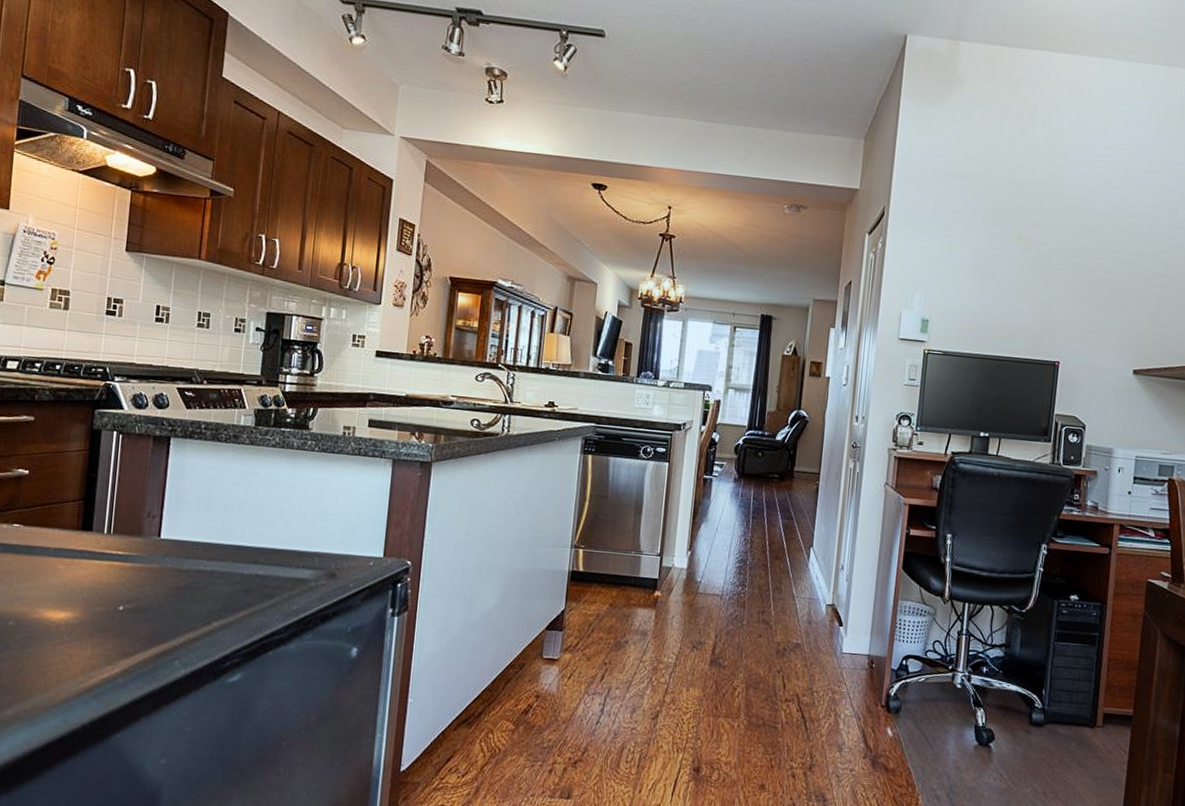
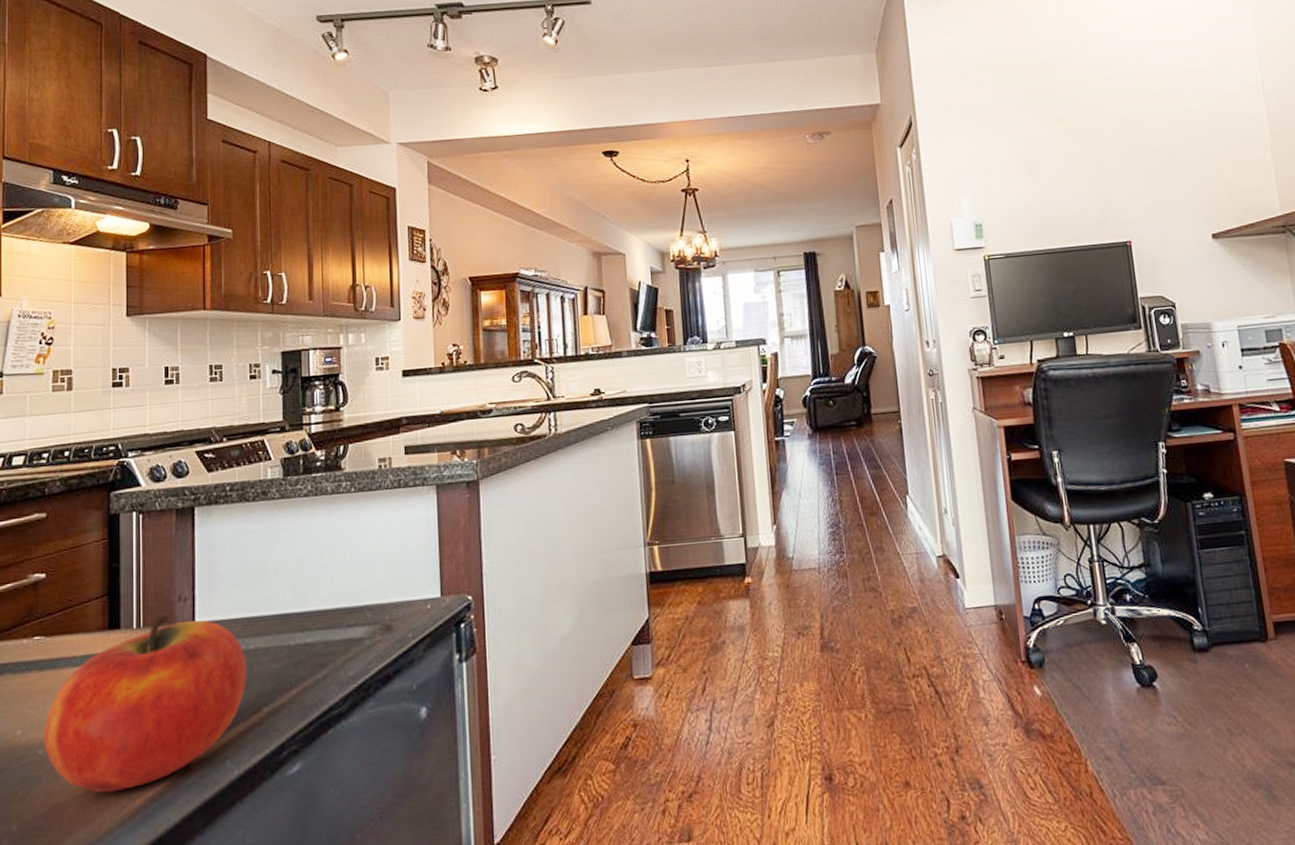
fruit: none [14,526,203,669] -> present [43,614,247,793]

